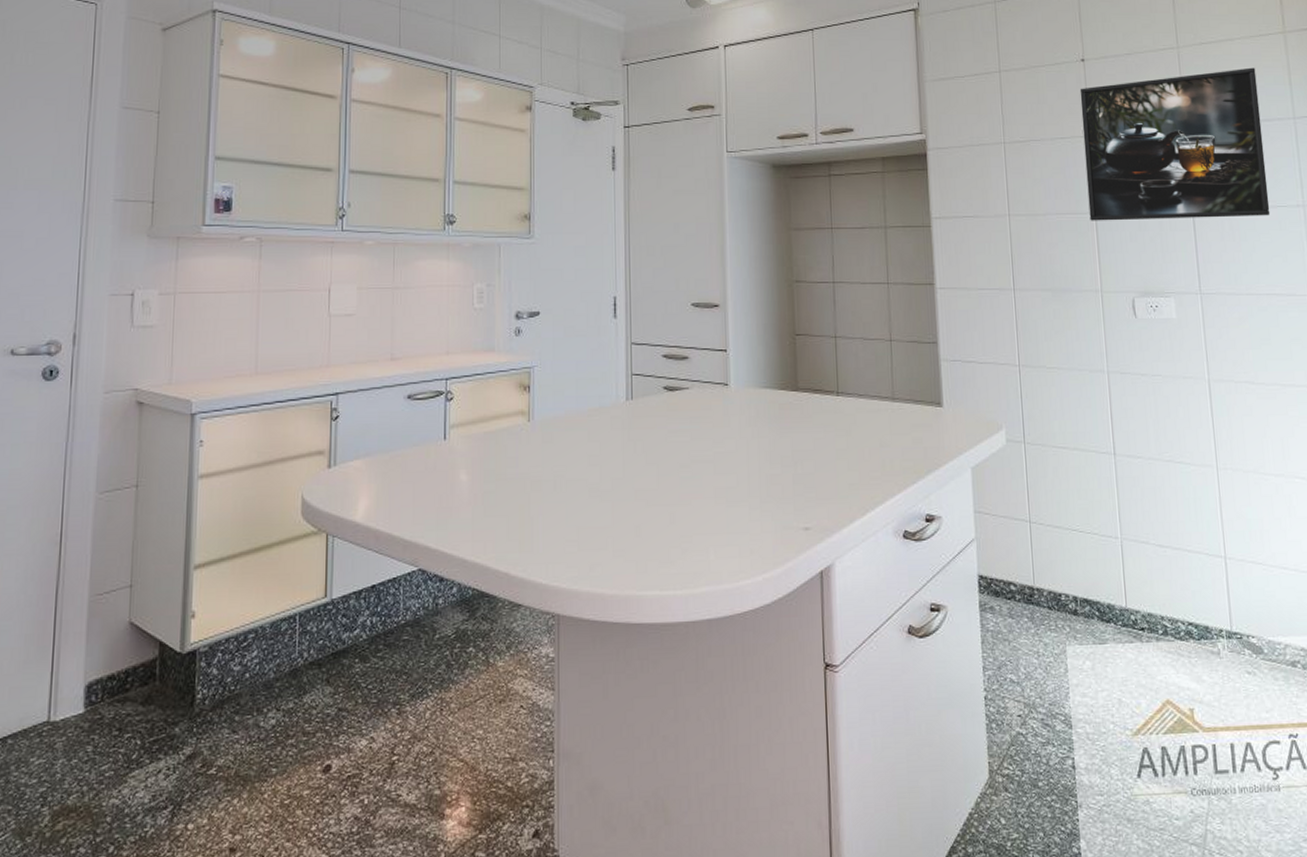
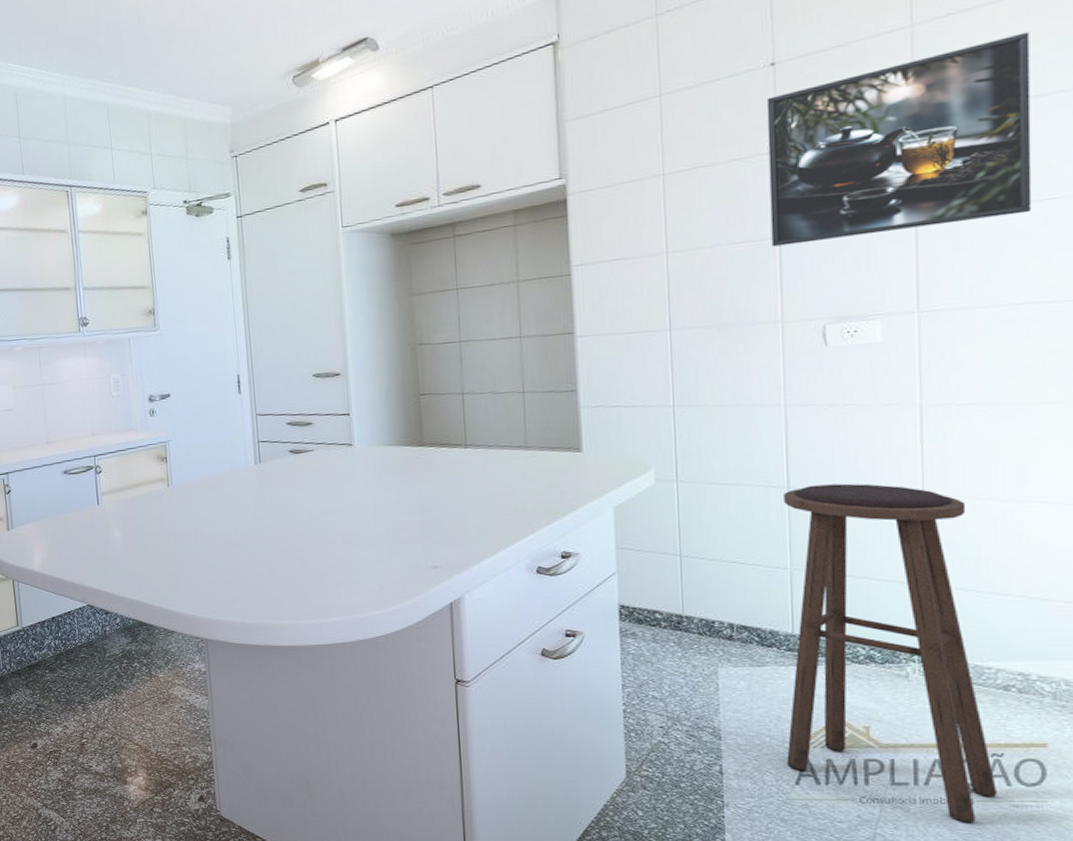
stool: none [1111,452,1298,813] -> present [784,483,998,824]

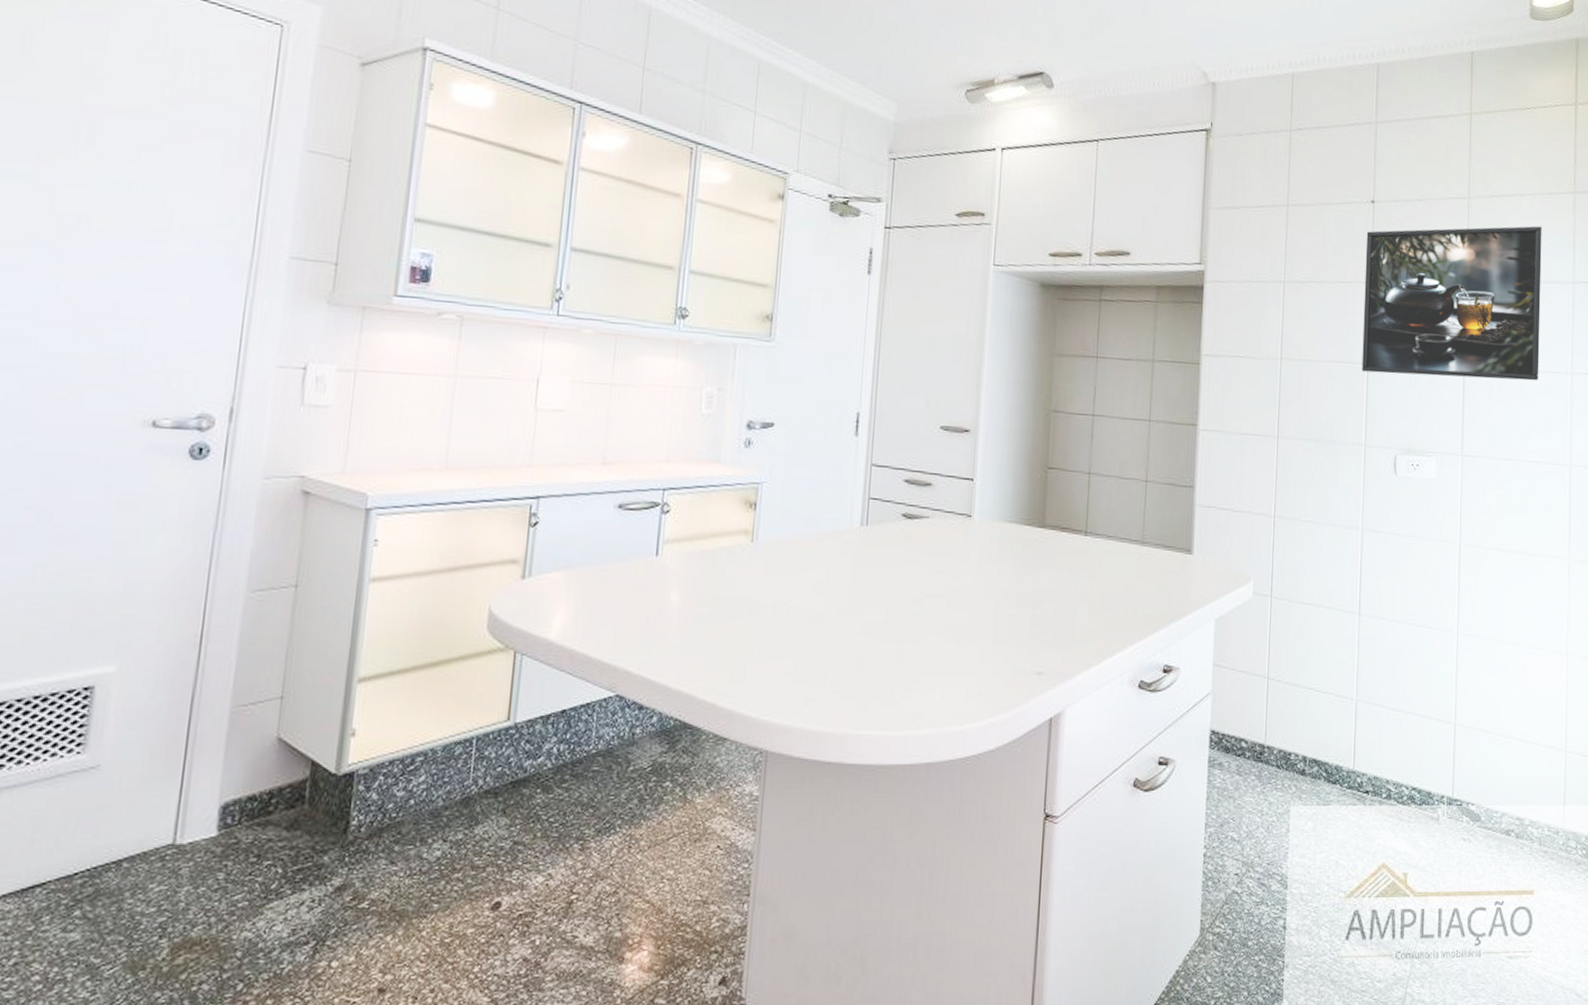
stool: present [784,483,998,824] -> none [1340,614,1499,978]

